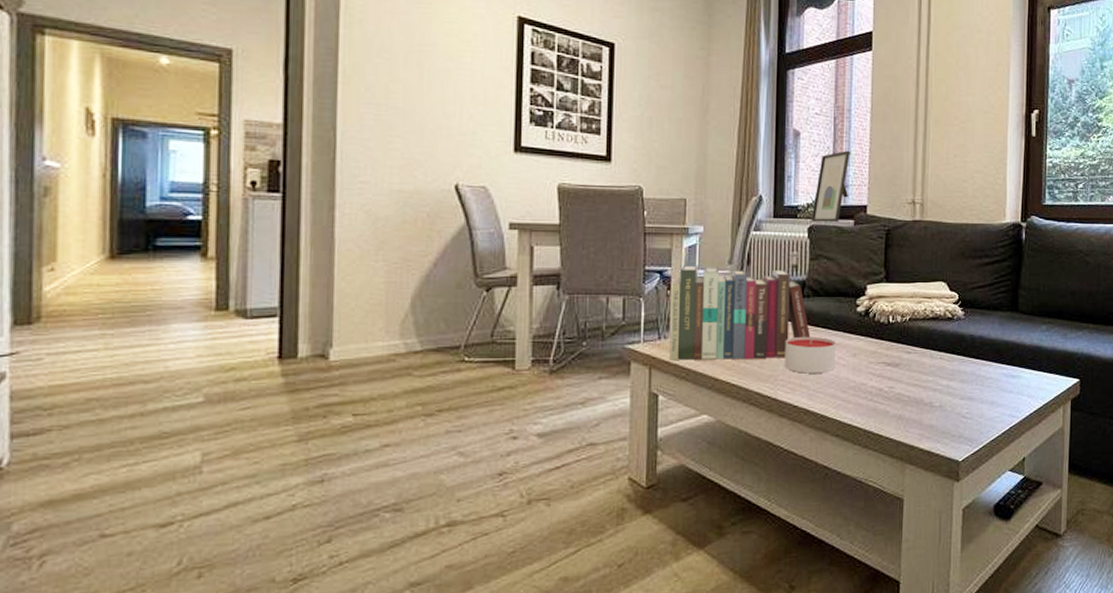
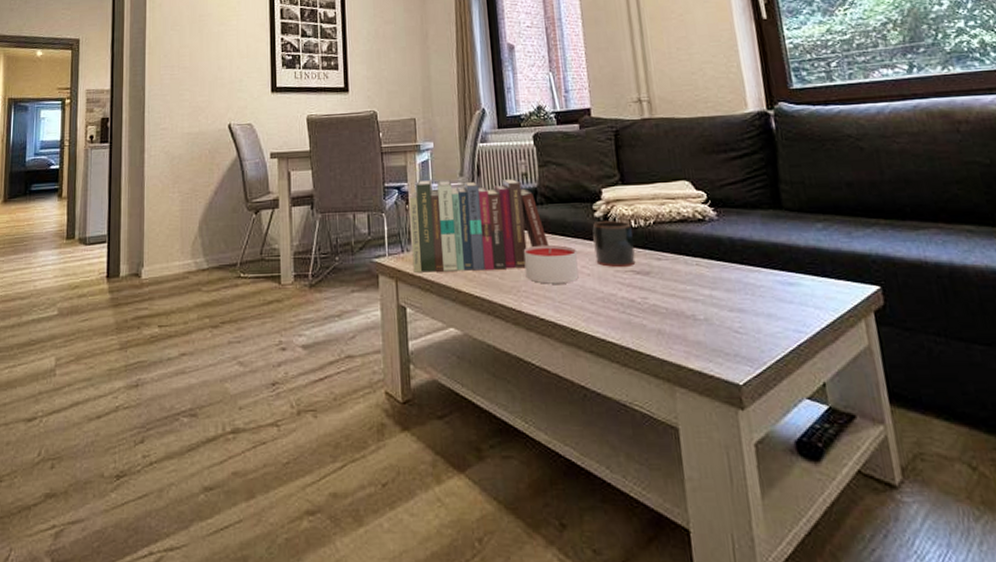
picture frame: present [811,150,850,224] -> none [534,57,570,130]
mug: none [853,316,890,360] -> present [592,221,636,268]

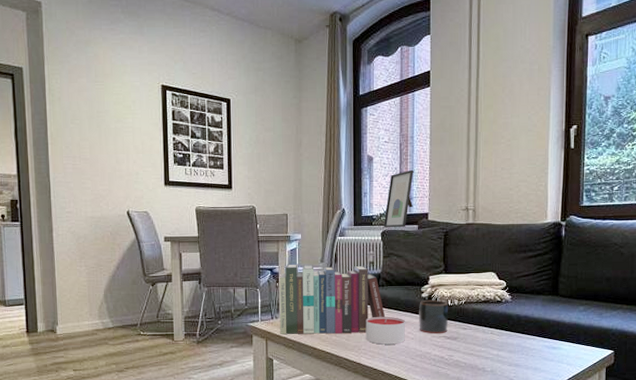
picture frame: none [534,57,570,130] -> present [383,169,414,229]

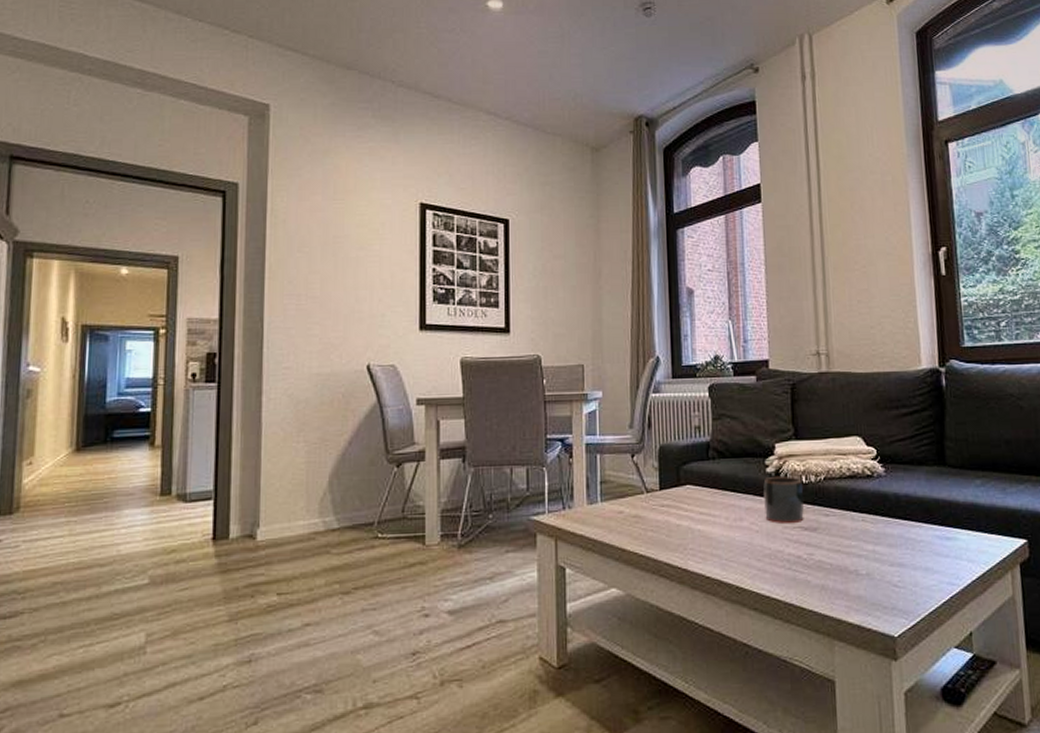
books: present [279,264,386,334] -> none [573,431,719,531]
candle: present [365,316,405,345] -> none [692,500,747,541]
picture frame: present [383,169,414,229] -> none [711,304,748,381]

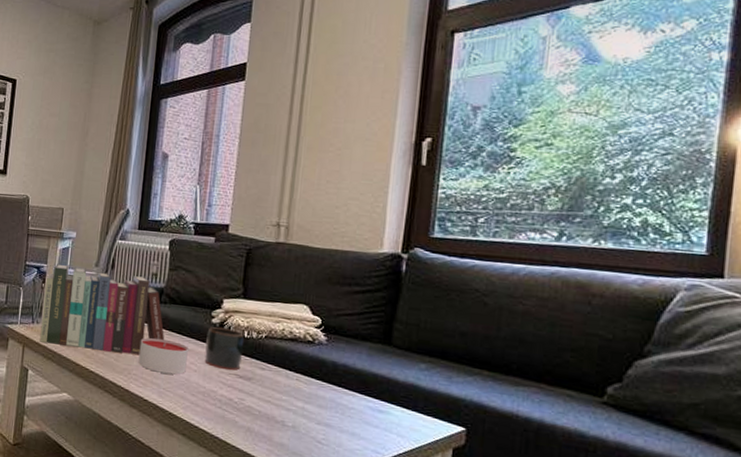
books: none [573,431,719,531] -> present [39,263,165,356]
candle: none [692,500,747,541] -> present [138,337,188,375]

